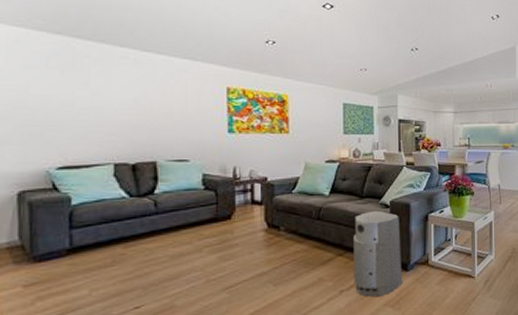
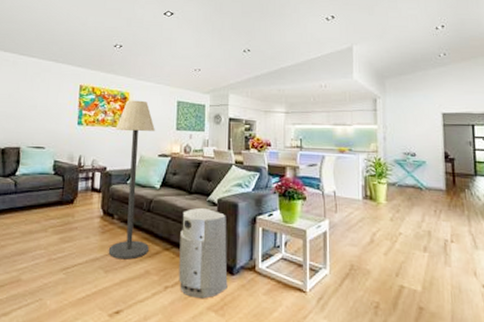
floor lamp: none [274,103,321,271] -> present [108,100,155,260]

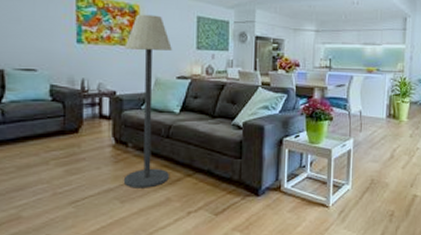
air purifier: present [178,207,228,299] -> none [202,131,253,221]

